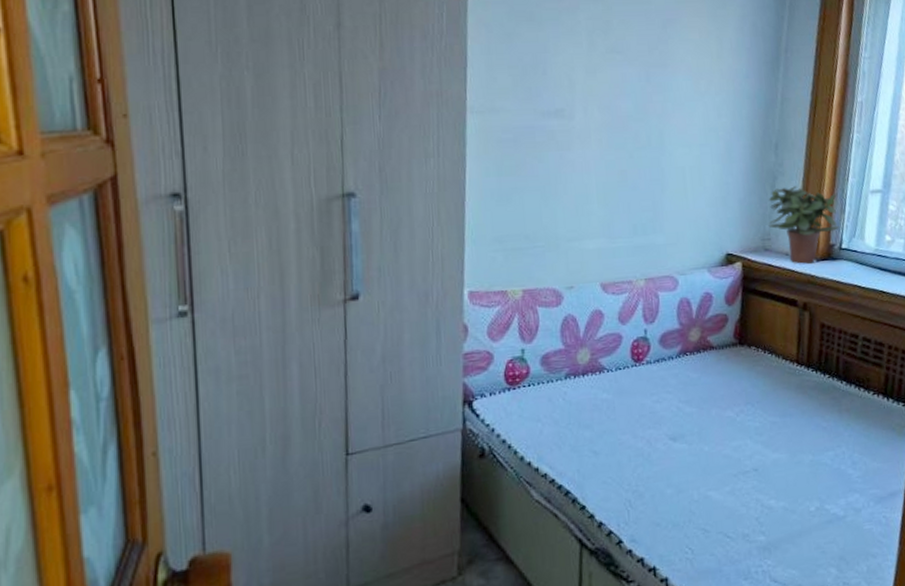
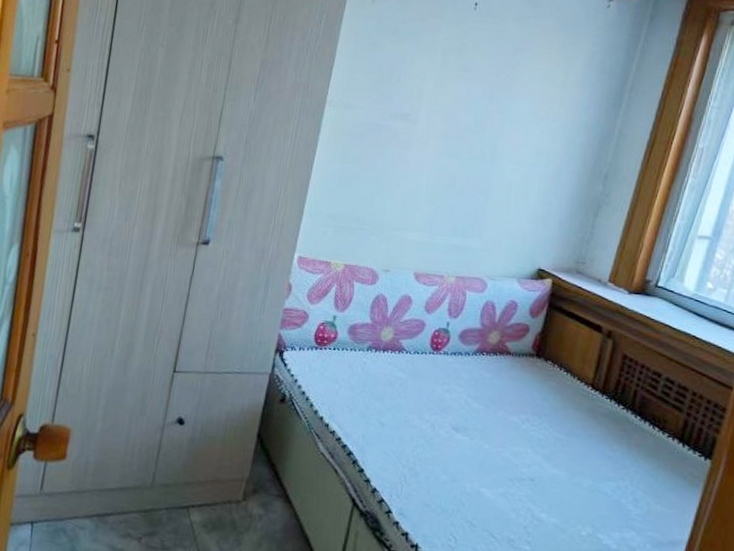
potted plant: present [768,186,840,264] -> none [585,217,662,294]

